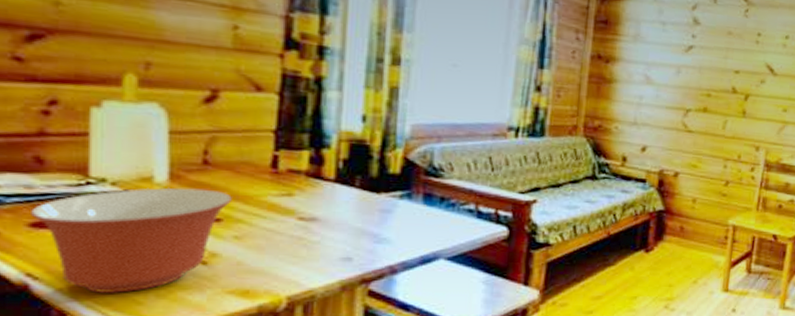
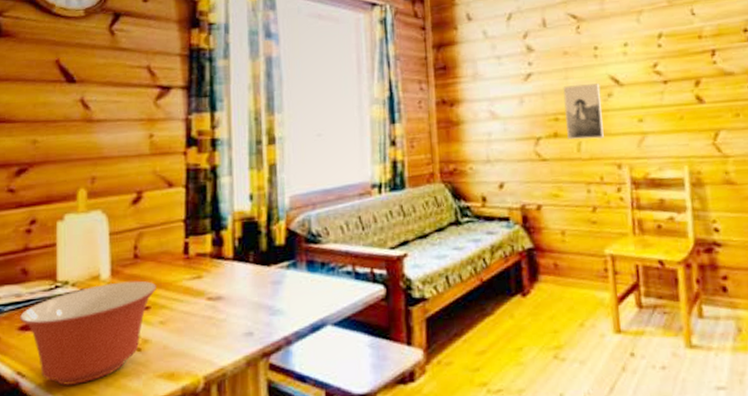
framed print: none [716,65,756,121] -> present [563,83,604,140]

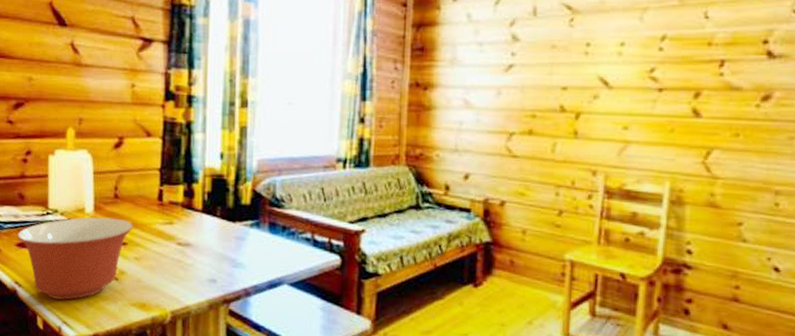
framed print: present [563,83,604,140] -> none [543,82,587,142]

